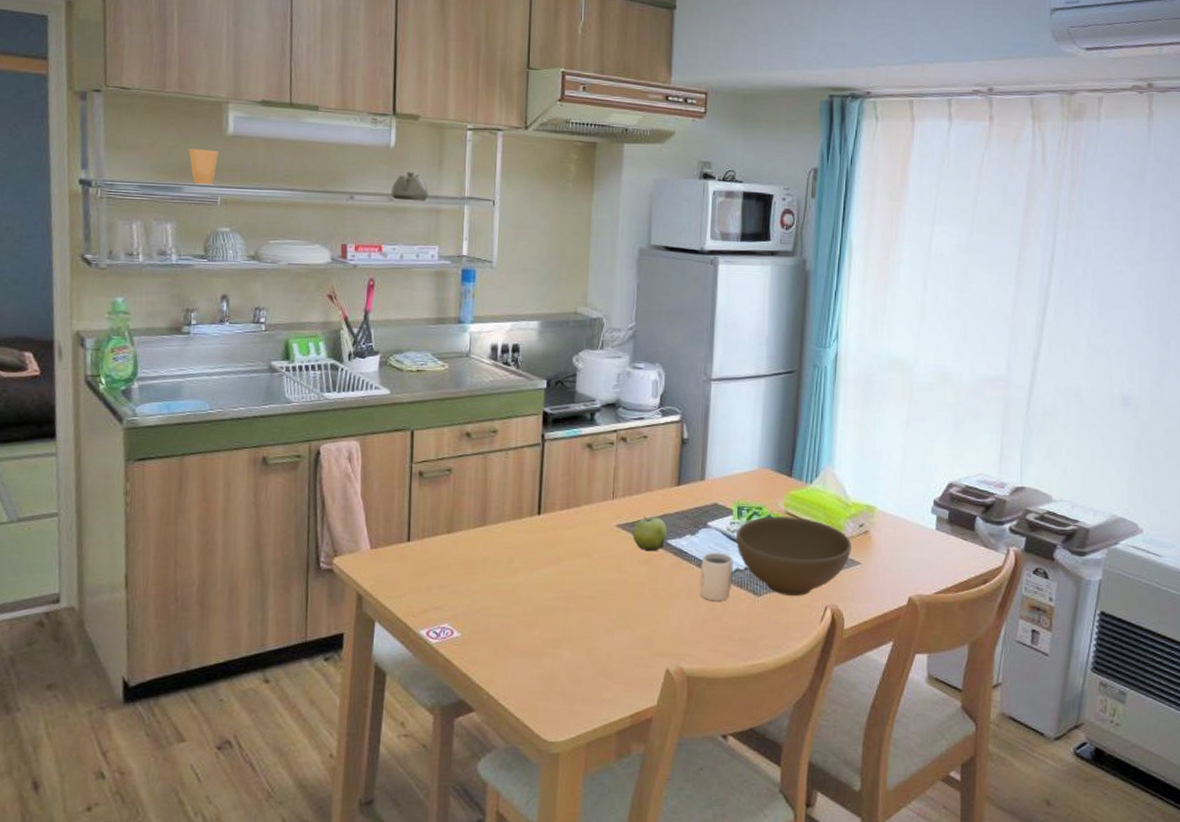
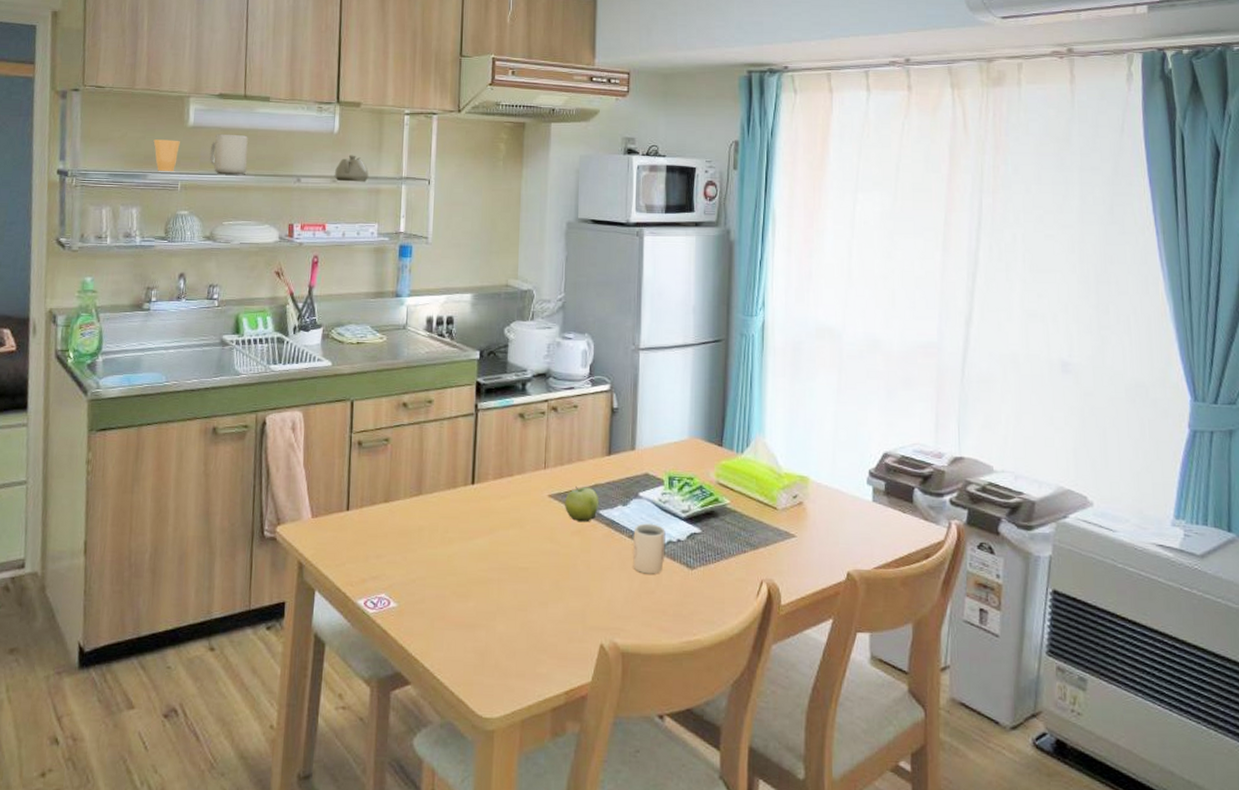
cup: none [252,144,295,190] -> present [209,134,248,175]
bowl: present [735,516,852,596] -> none [667,487,786,569]

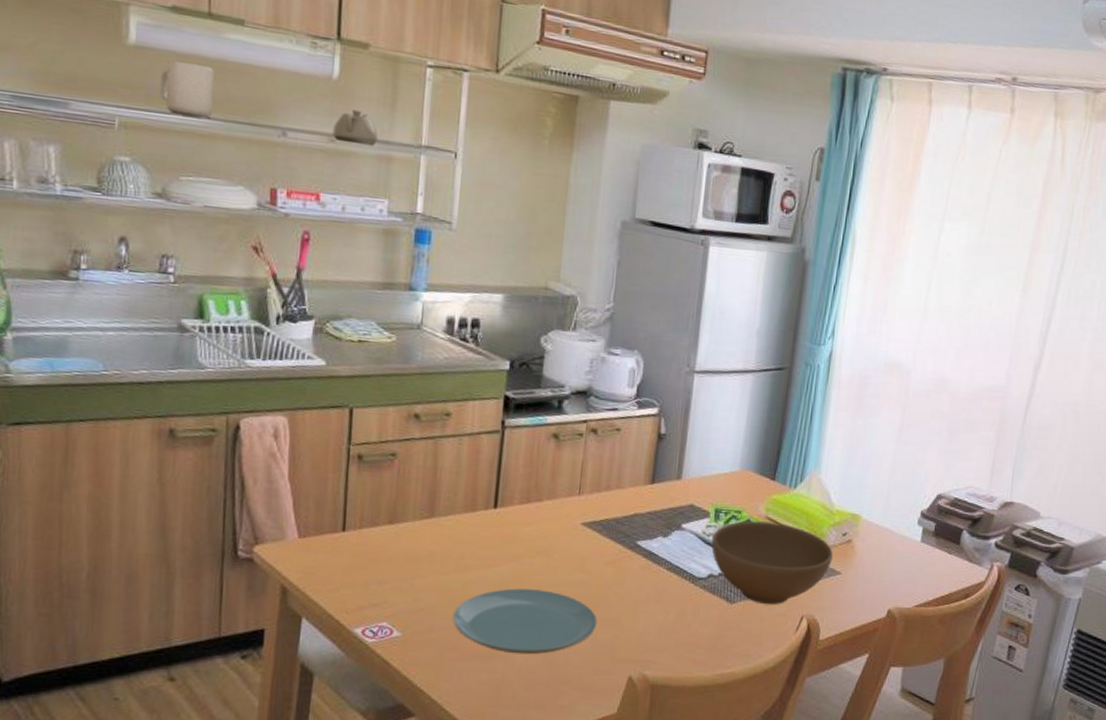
cup: present [153,139,180,172] -> none [77,56,117,104]
plate: none [441,559,568,623] -> present [453,588,598,655]
fruit: present [565,487,599,522] -> none [599,515,638,553]
mug: present [632,523,666,574] -> none [669,556,707,608]
bowl: none [667,487,786,569] -> present [711,521,833,604]

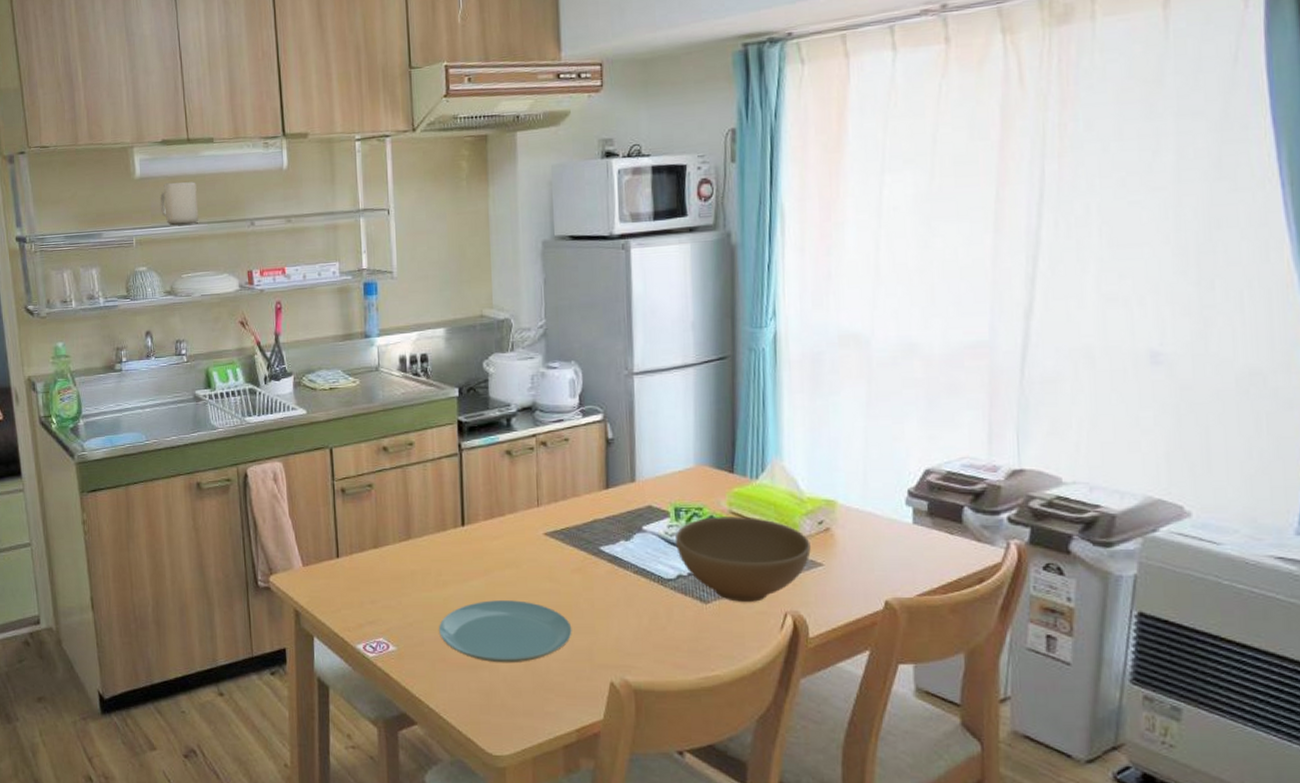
teapot: present [332,109,379,146] -> none [288,191,325,221]

